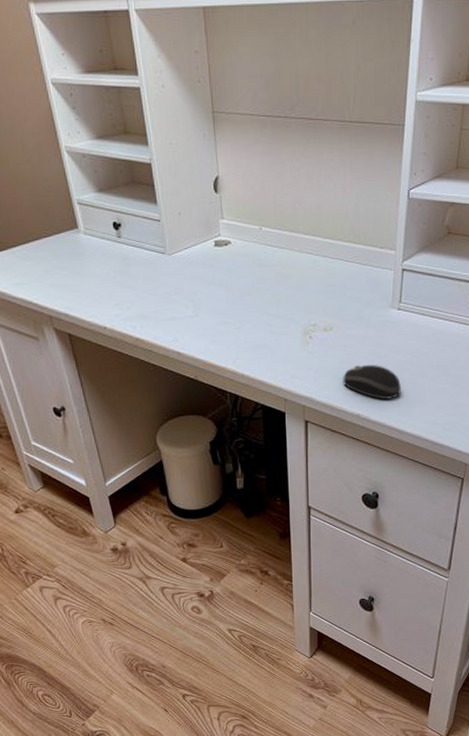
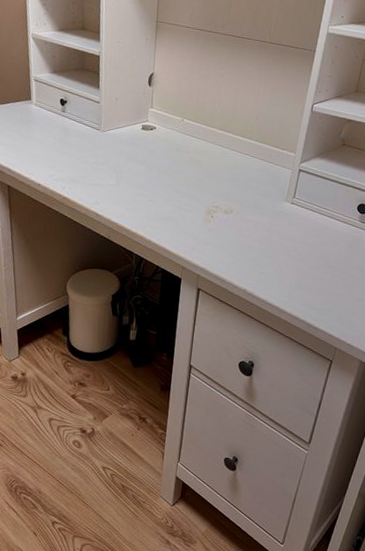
computer mouse: present [343,365,401,399] -> none [235,246,286,280]

